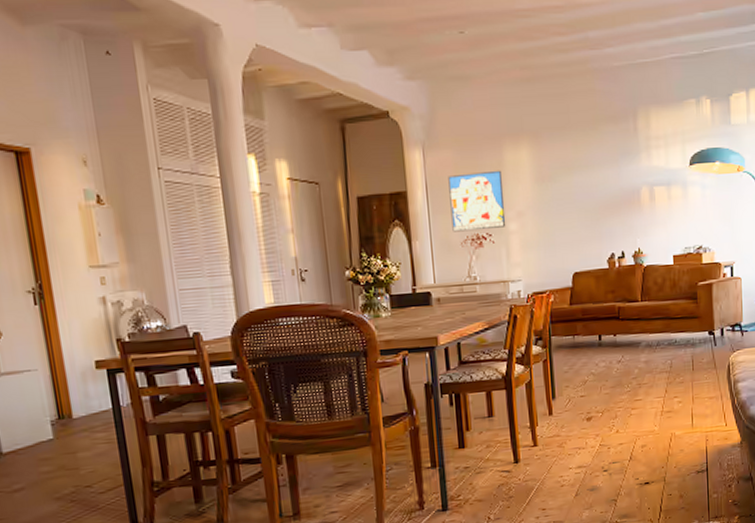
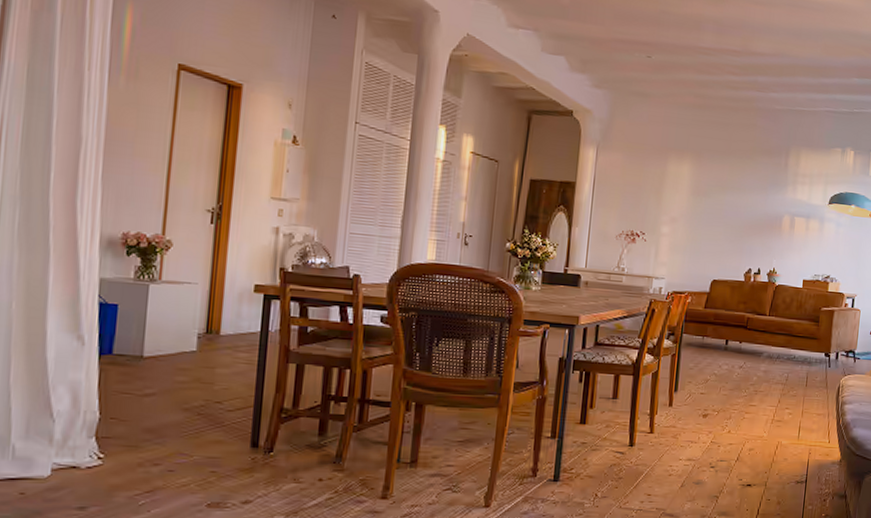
wall art: present [448,170,506,232] -> none [610,175,663,229]

